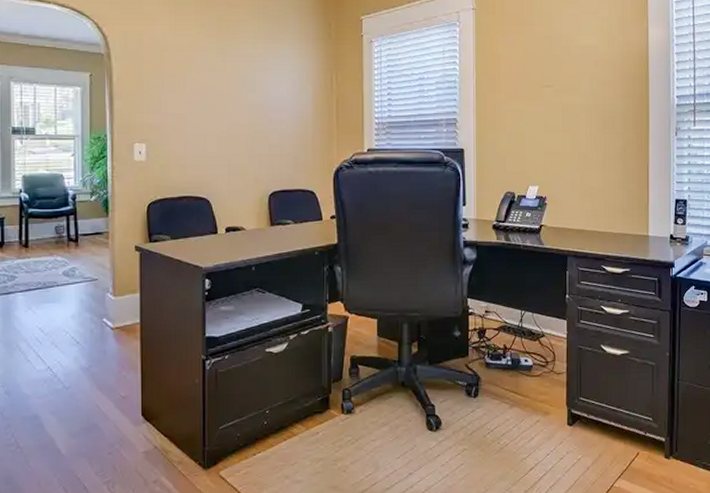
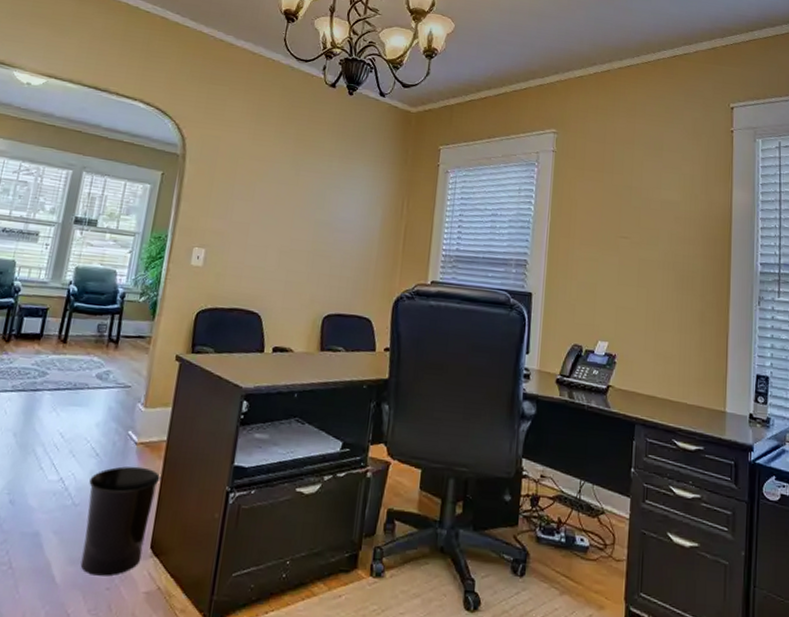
waste bin: none [75,348,140,444] -> present [80,466,160,576]

